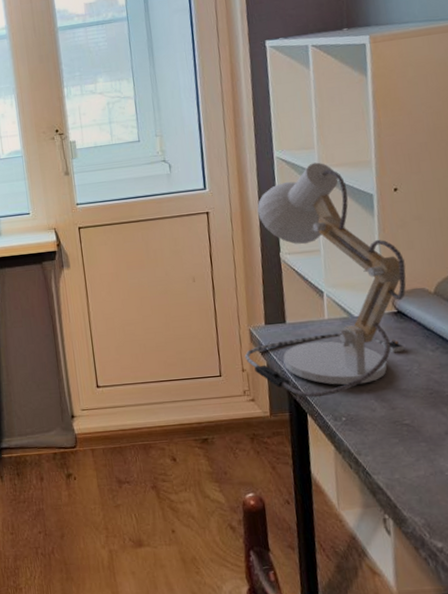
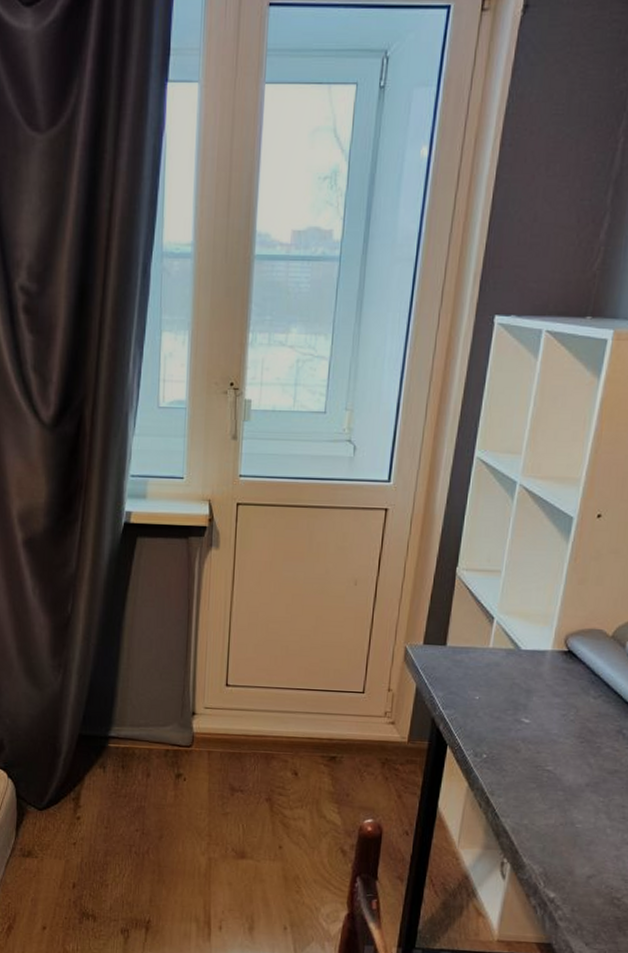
desk lamp: present [244,162,406,398] -> none [393,470,589,730]

